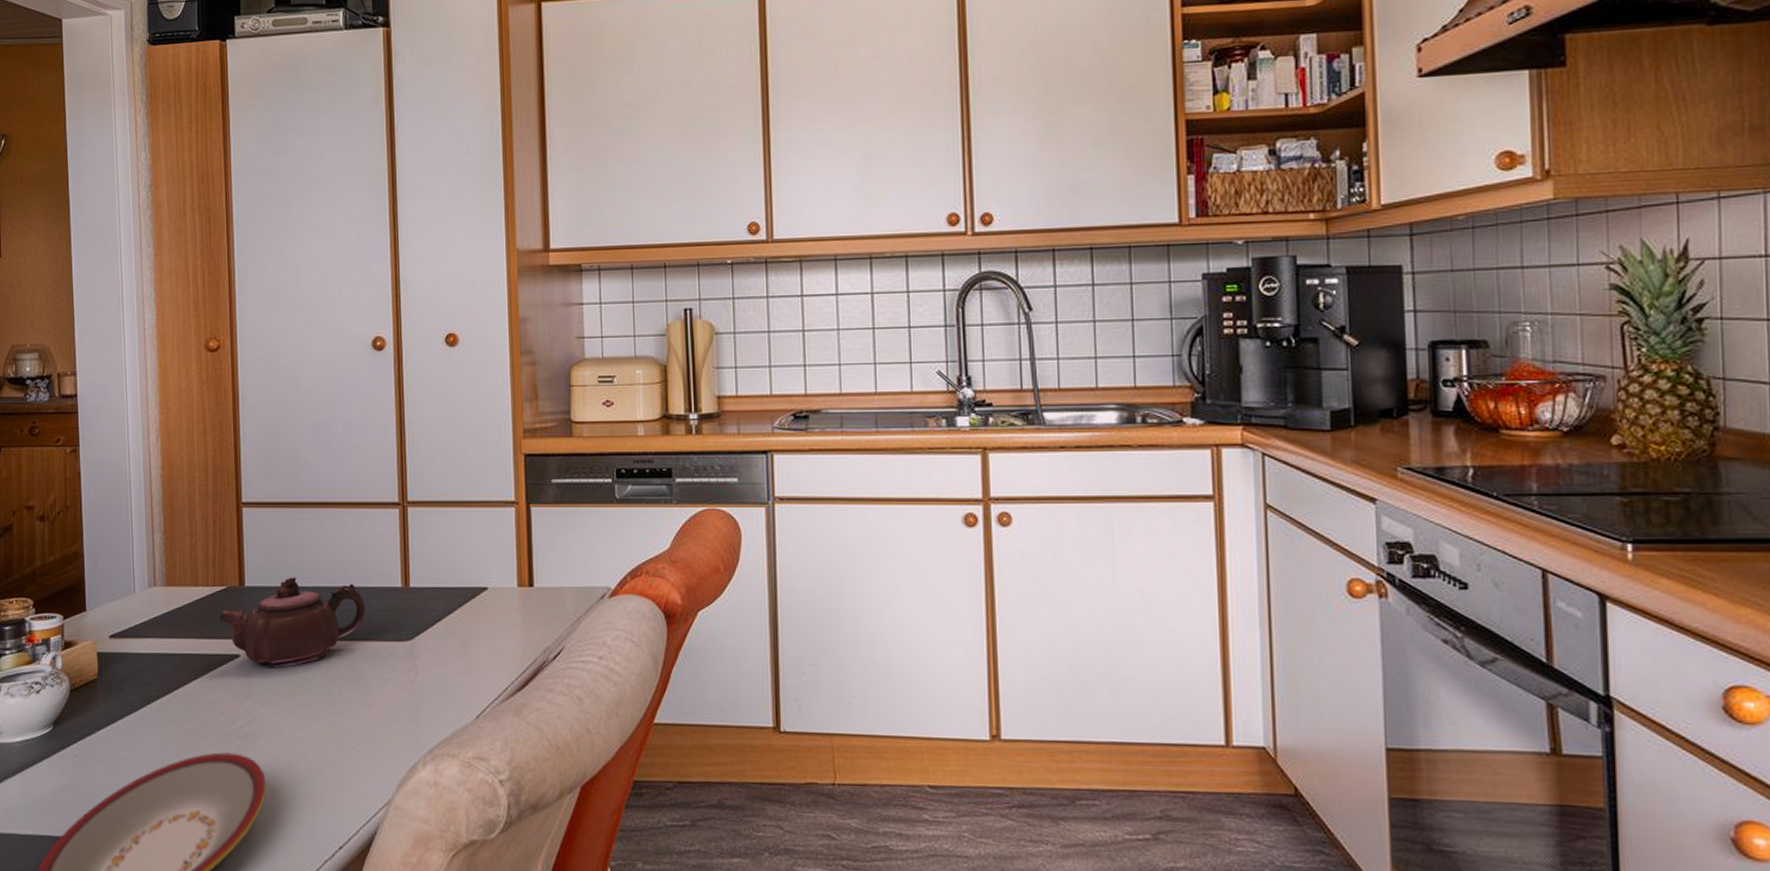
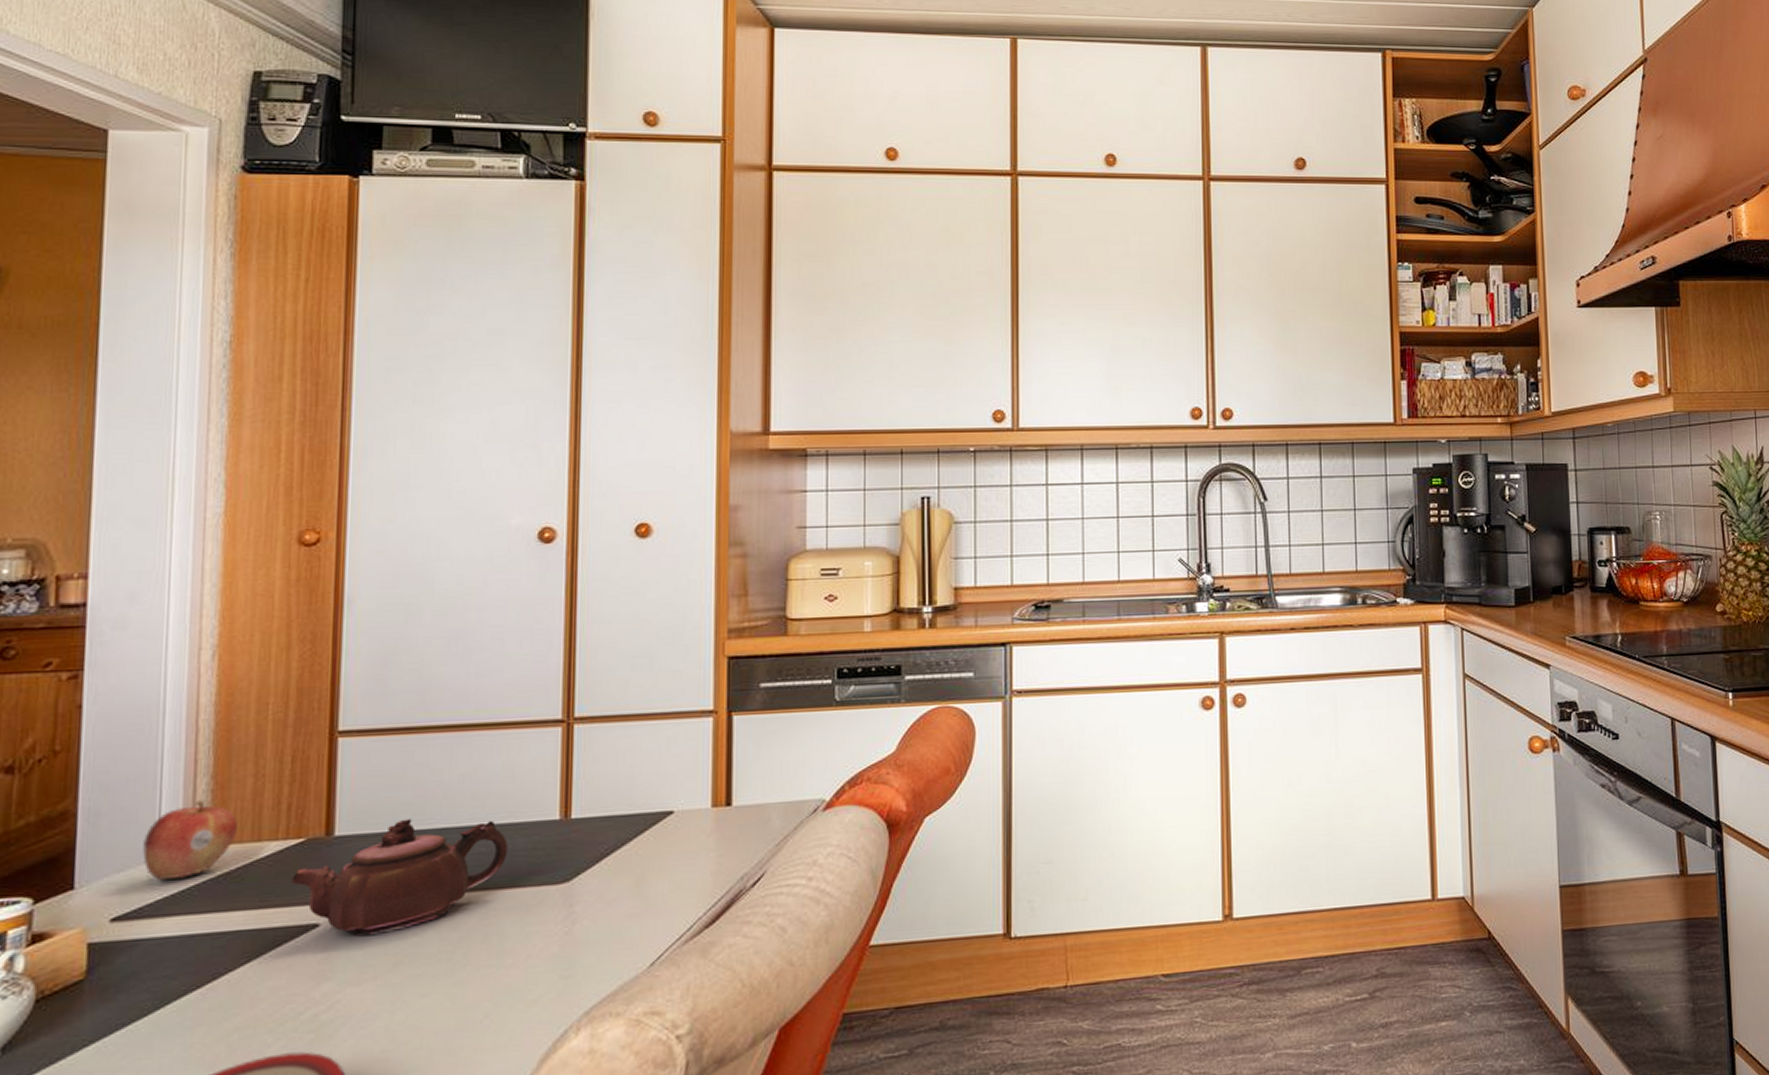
fruit: none [125,550,182,610] -> present [143,800,238,880]

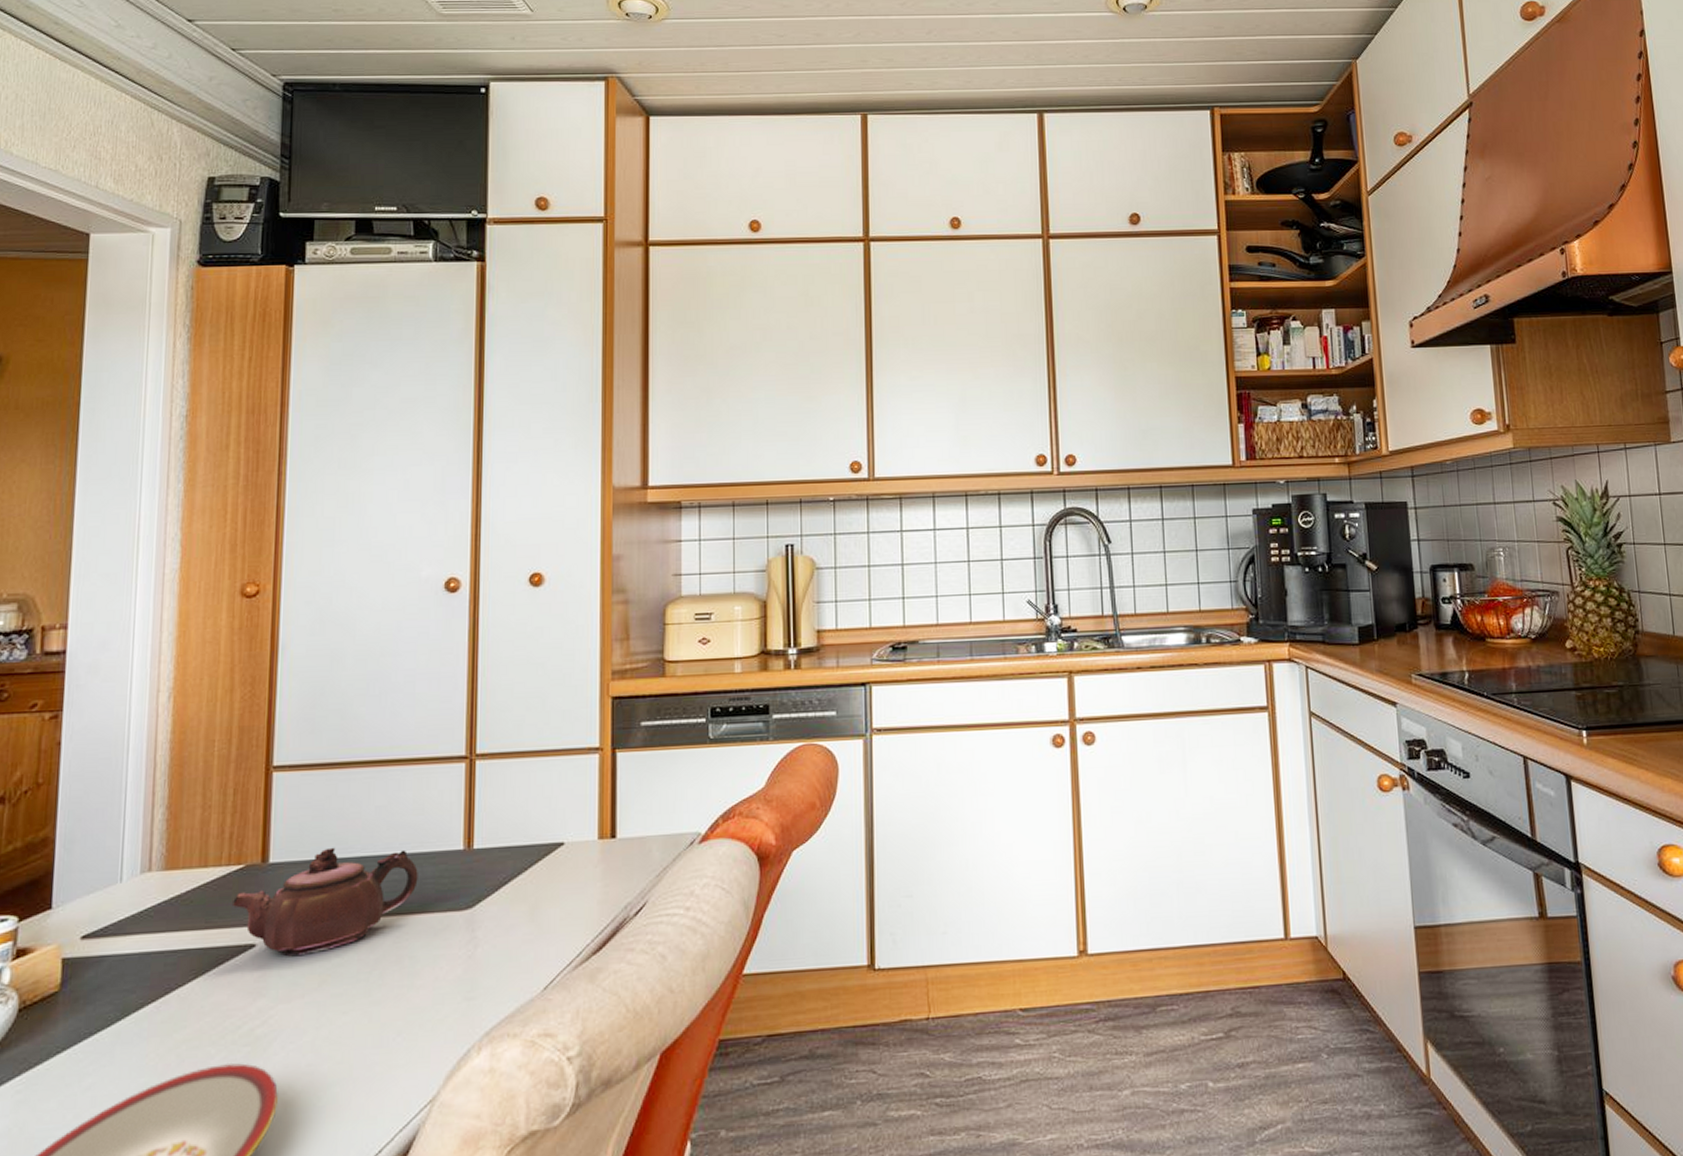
fruit: present [143,800,238,880] -> none [109,829,188,901]

